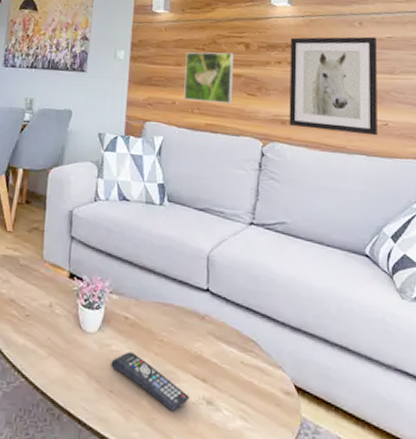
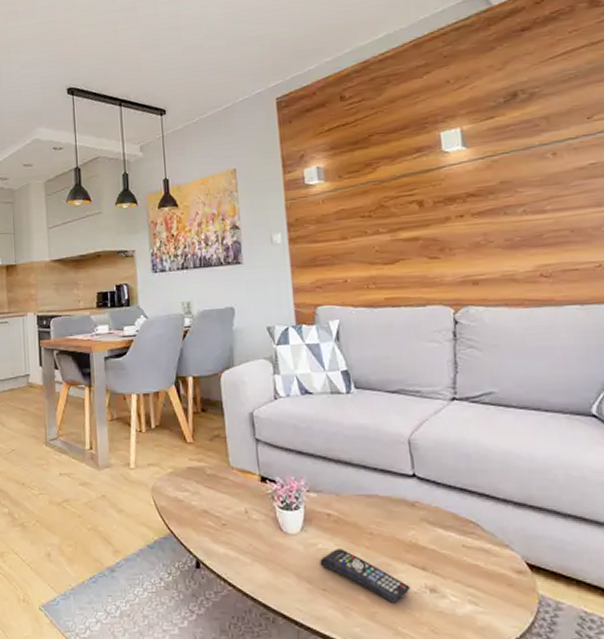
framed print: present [184,52,235,104] -> none [351,214,413,276]
wall art: present [289,36,377,136] -> none [471,166,591,286]

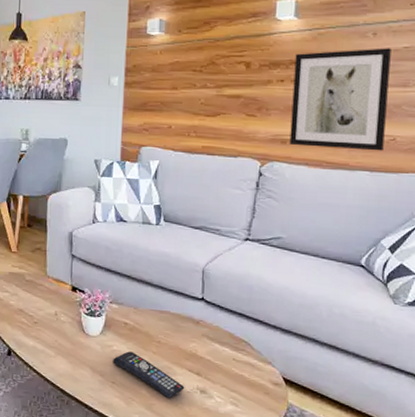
wall art: none [471,166,591,286] -> present [289,48,391,151]

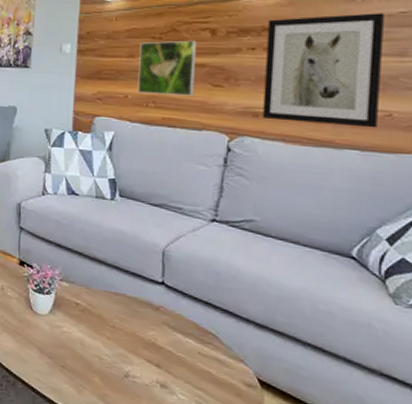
remote control: present [113,351,185,398] -> none [62,334,143,390]
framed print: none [180,73,234,126] -> present [137,40,198,96]

